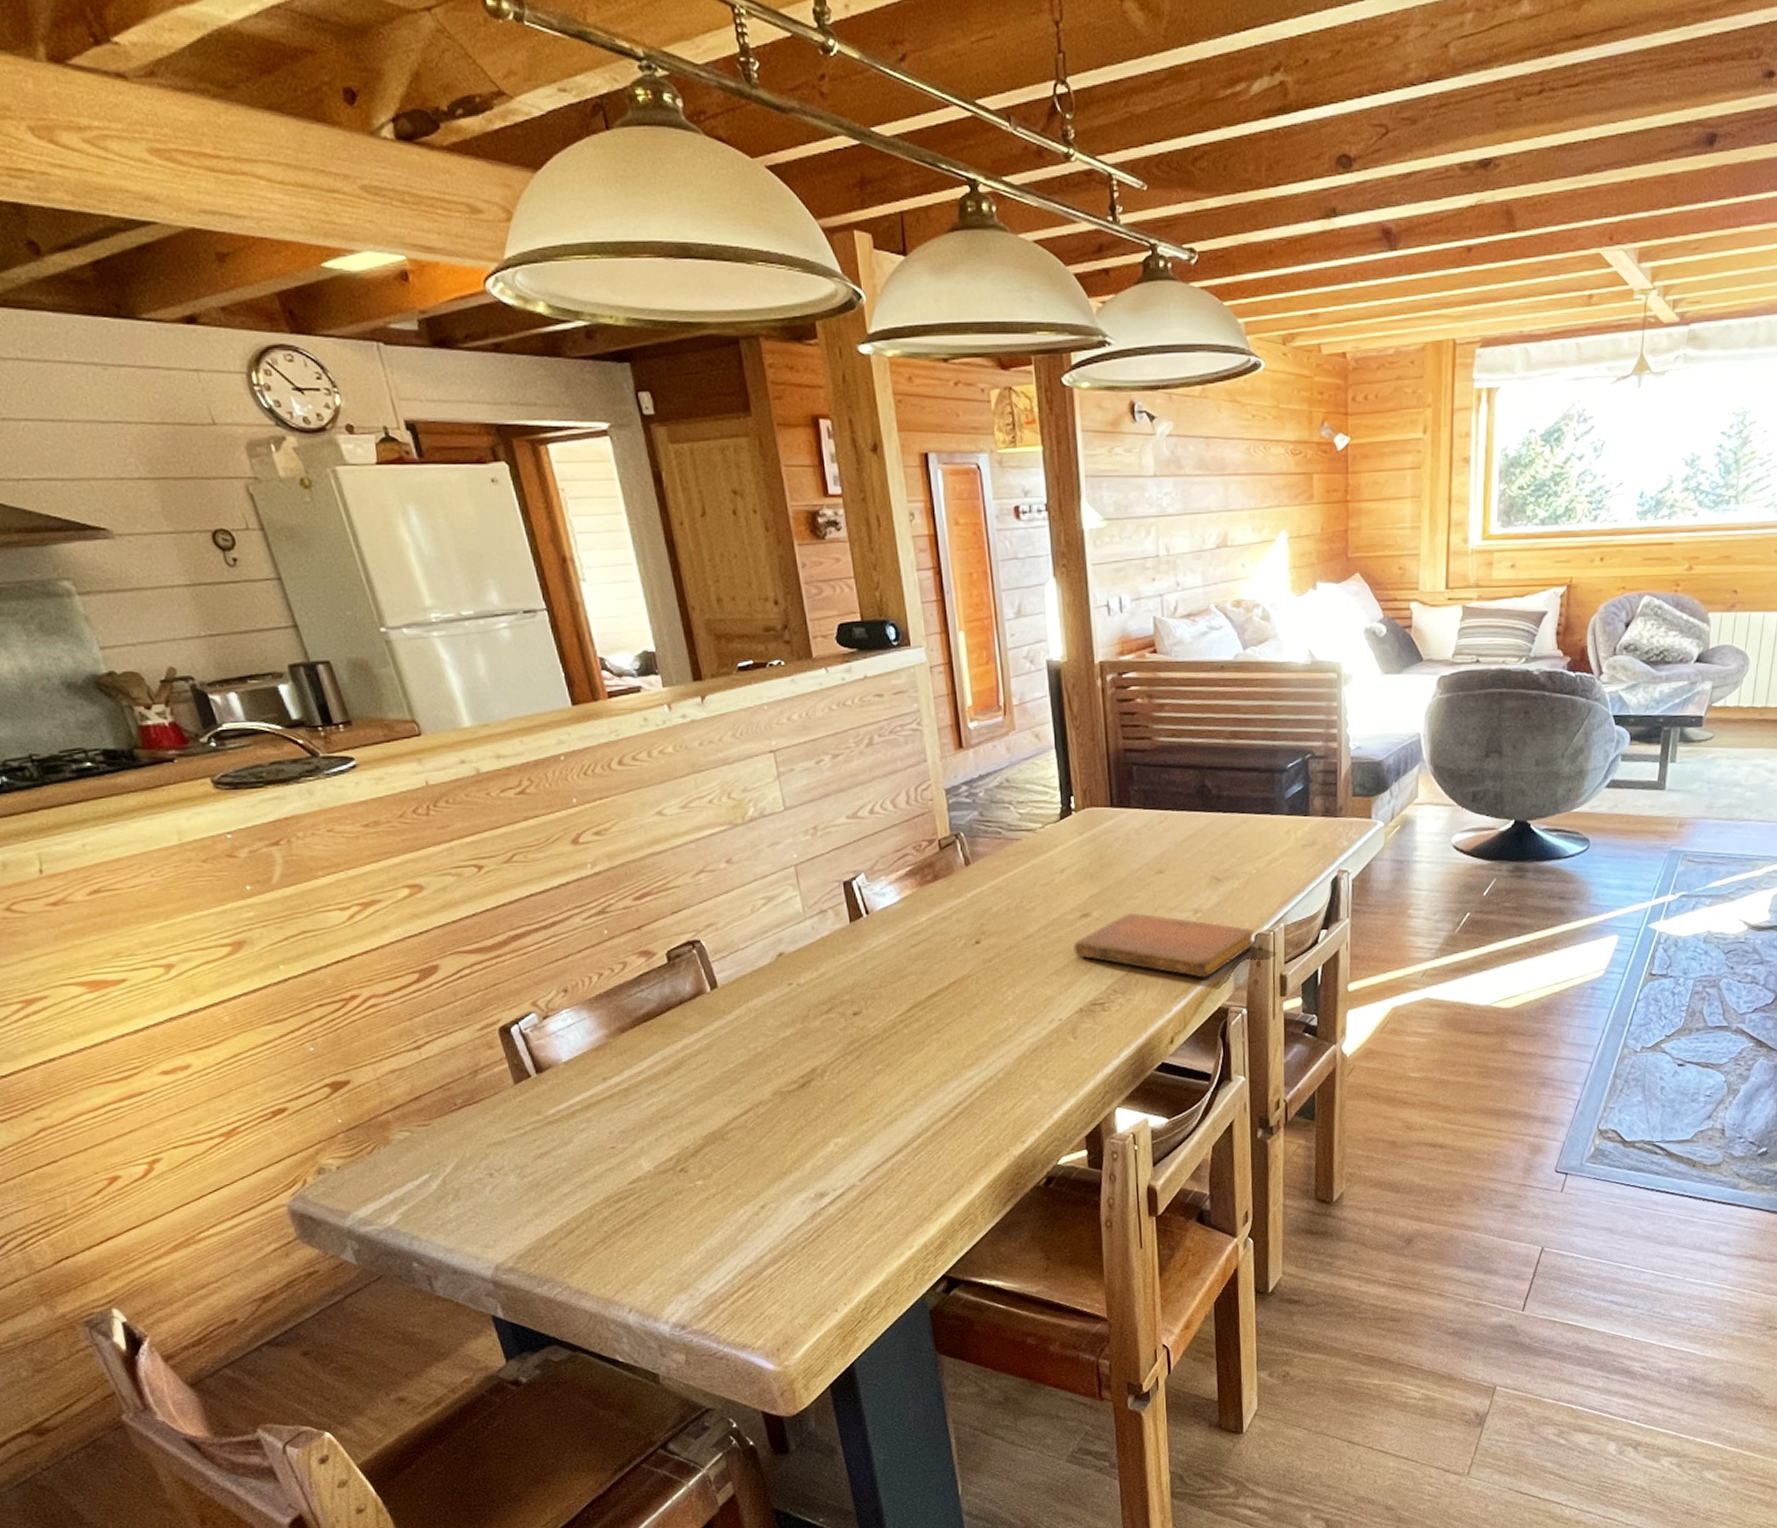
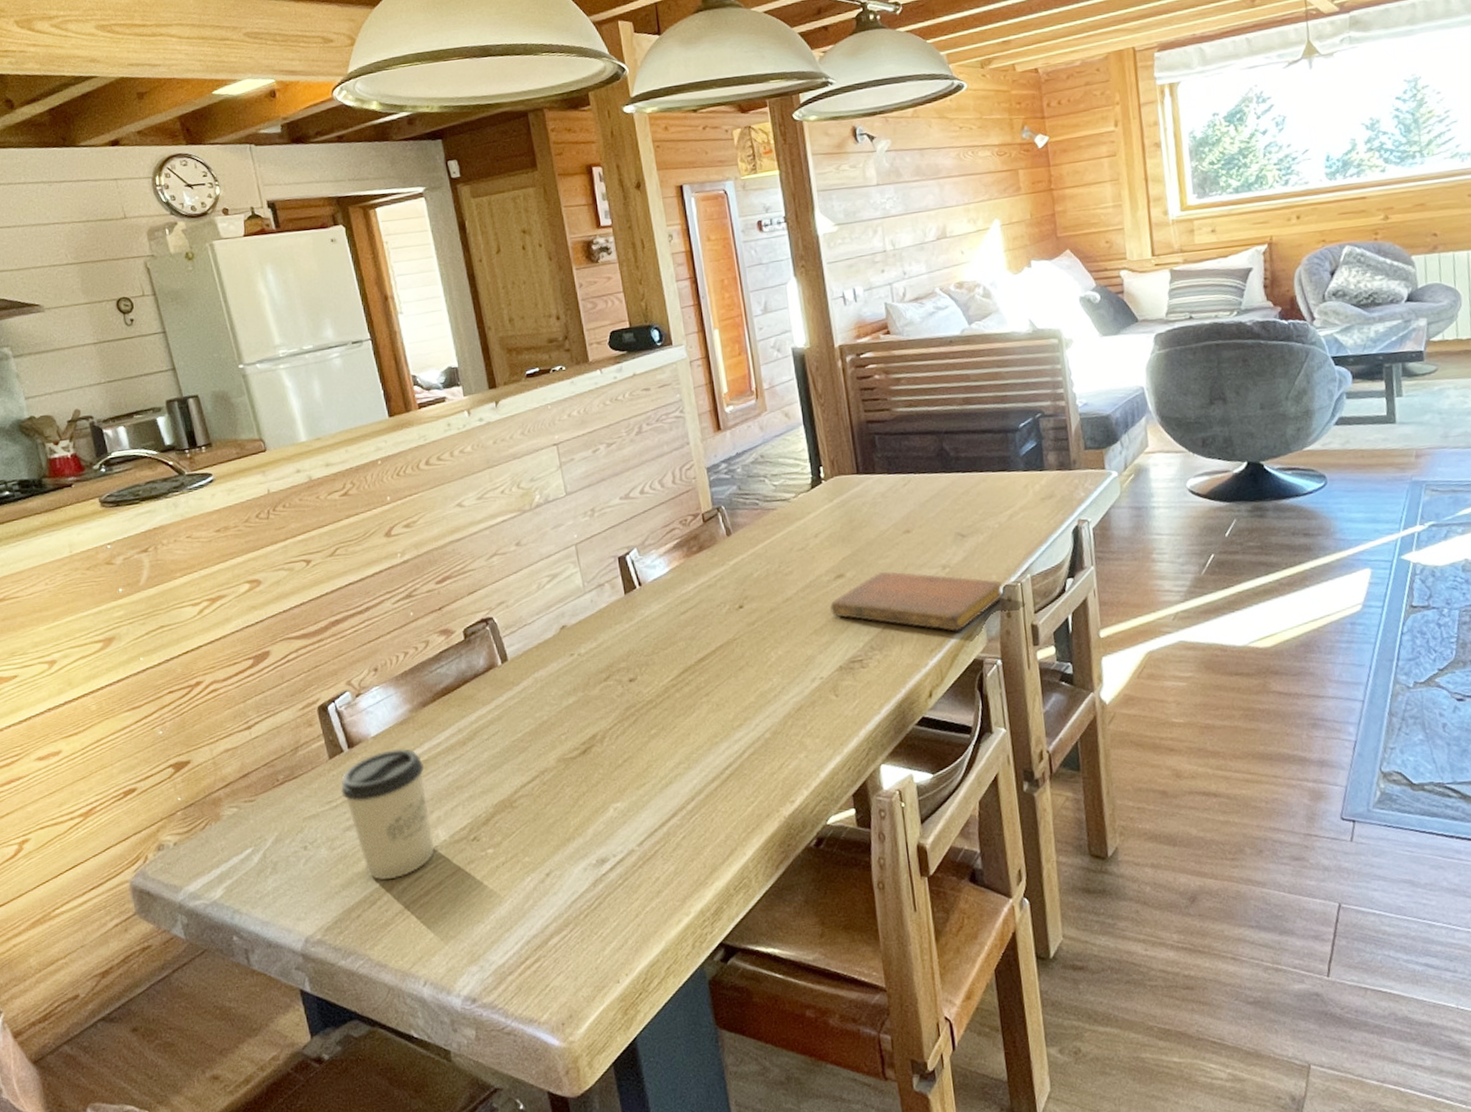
cup: none [529,1076,638,1209] -> present [341,749,435,880]

